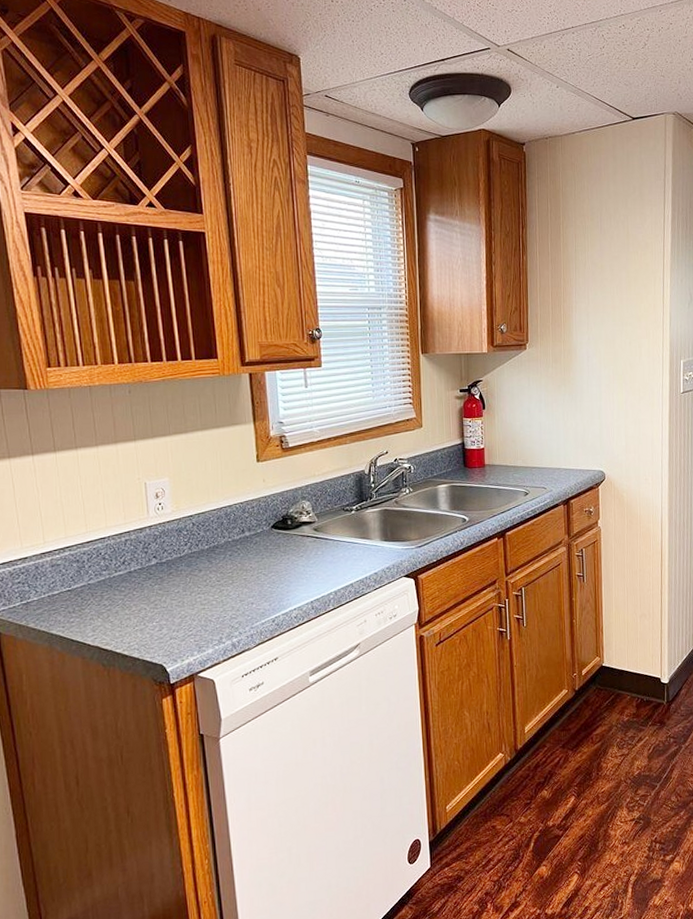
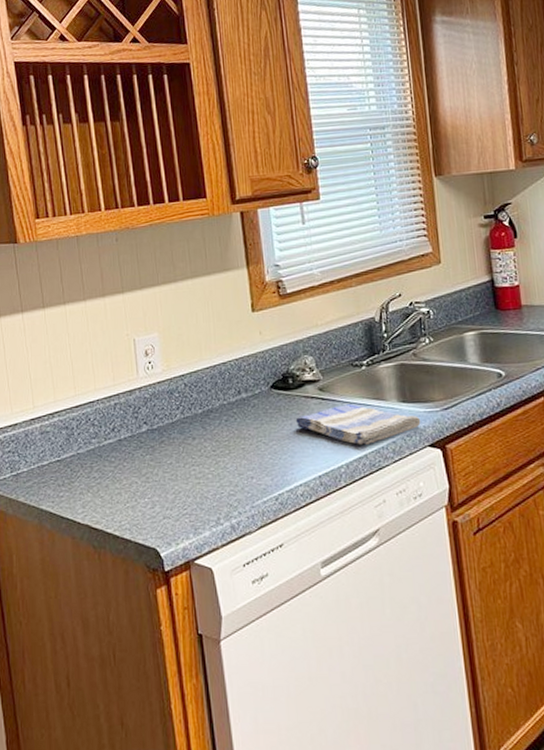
dish towel: none [292,542,399,576] -> present [295,404,421,445]

